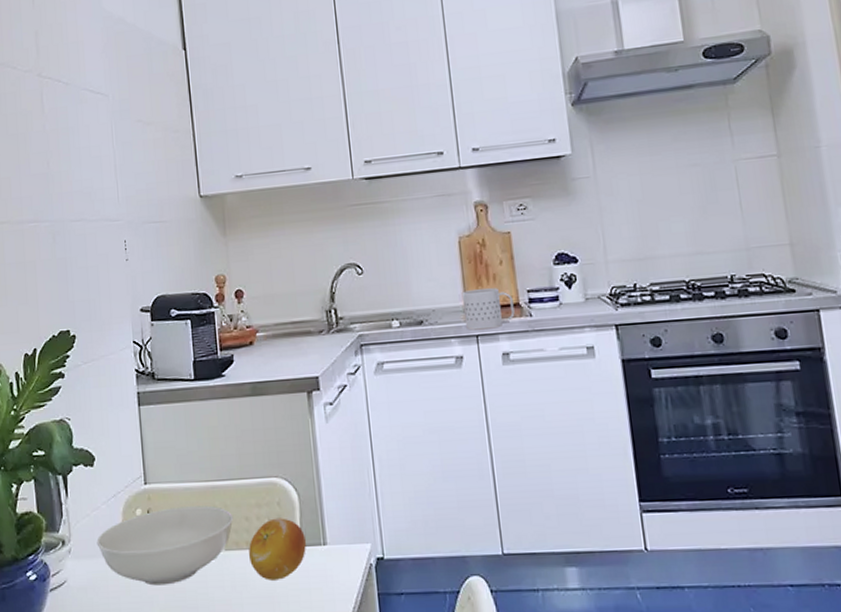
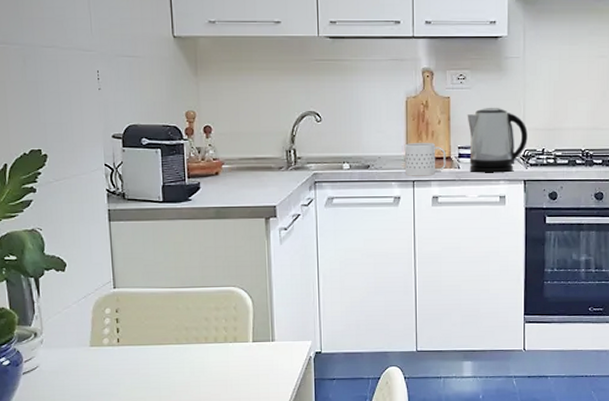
bowl: present [96,505,234,586] -> none [67,307,195,371]
fruit: present [249,518,306,581] -> none [207,319,257,368]
kettle: none [533,239,613,321] -> present [467,107,528,173]

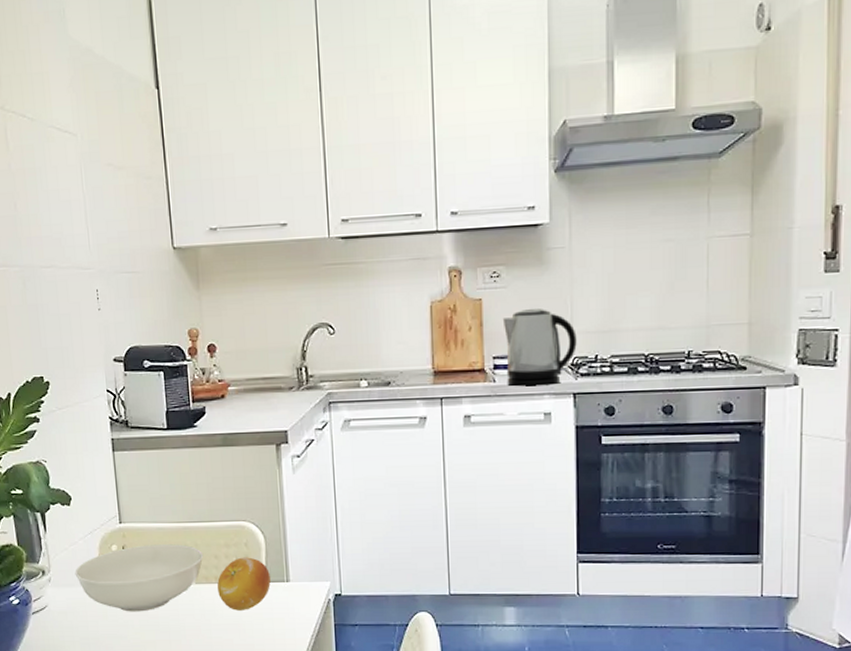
bowl: none [67,307,195,371] -> present [75,544,204,612]
fruit: none [207,319,257,368] -> present [217,557,271,611]
mug: present [404,142,446,176] -> none [429,352,479,393]

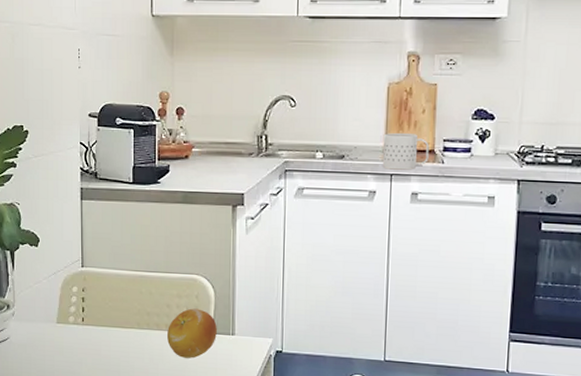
bowl: present [75,544,204,612] -> none [37,289,157,351]
mug: none [429,352,479,393] -> present [382,132,429,170]
kettle: present [502,308,577,387] -> none [455,96,525,171]

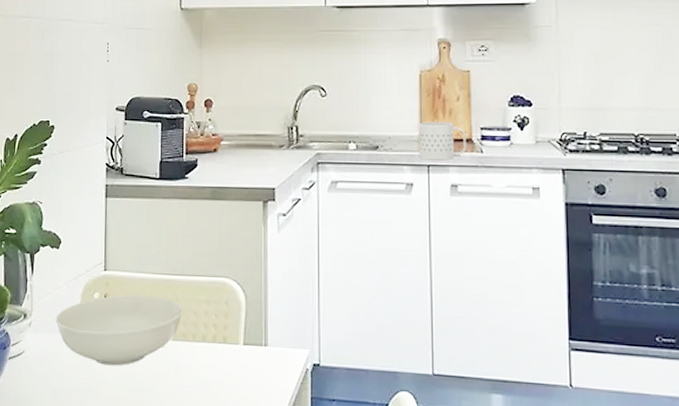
bowl: none [37,289,157,351] -> present [55,295,183,366]
fruit: present [167,308,217,359] -> none [195,315,248,374]

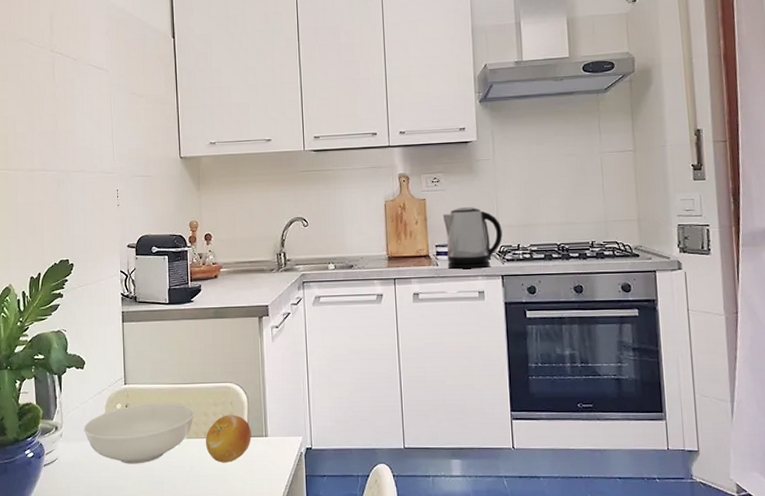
fruit: none [195,315,248,374] -> present [206,414,251,463]
mug: present [417,121,467,161] -> none [384,241,425,275]
kettle: none [490,82,565,160] -> present [442,206,503,270]

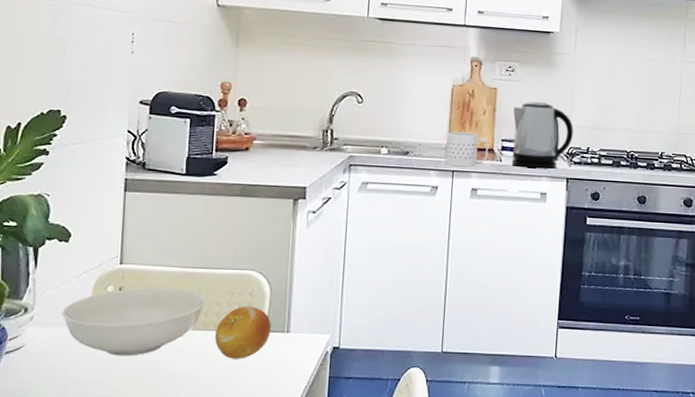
mug: none [384,241,425,275] -> present [445,131,489,167]

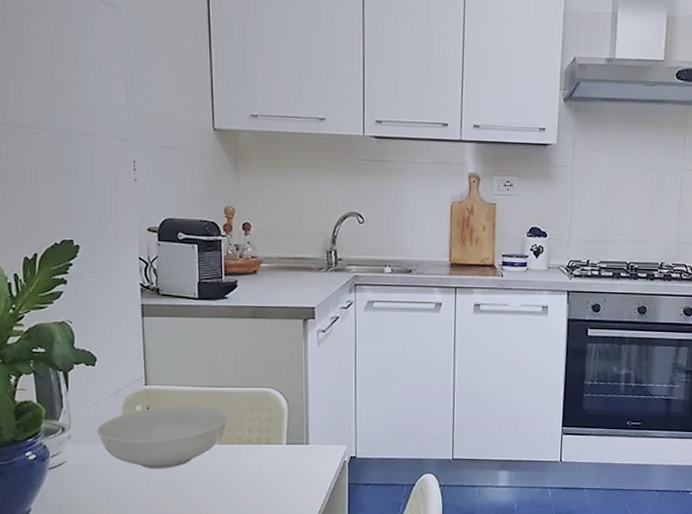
fruit: present [215,306,271,359] -> none [240,421,291,470]
mug: present [445,131,489,167] -> none [447,248,490,283]
kettle: present [511,101,574,170] -> none [512,215,573,283]

